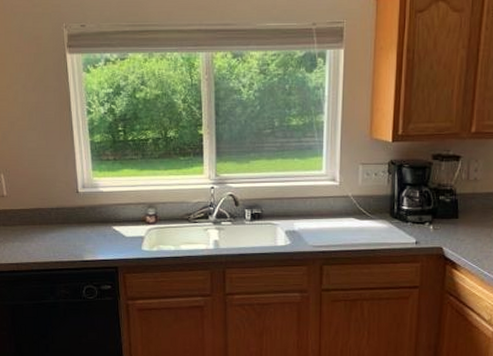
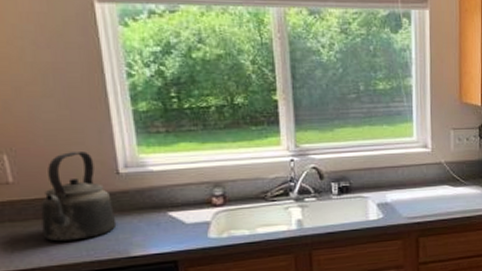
kettle: none [24,174,75,244] -> present [40,152,117,242]

